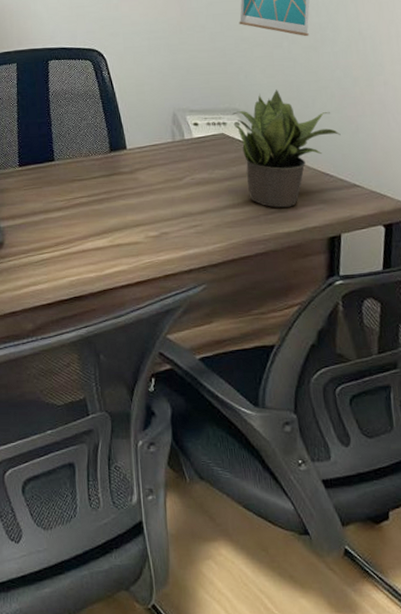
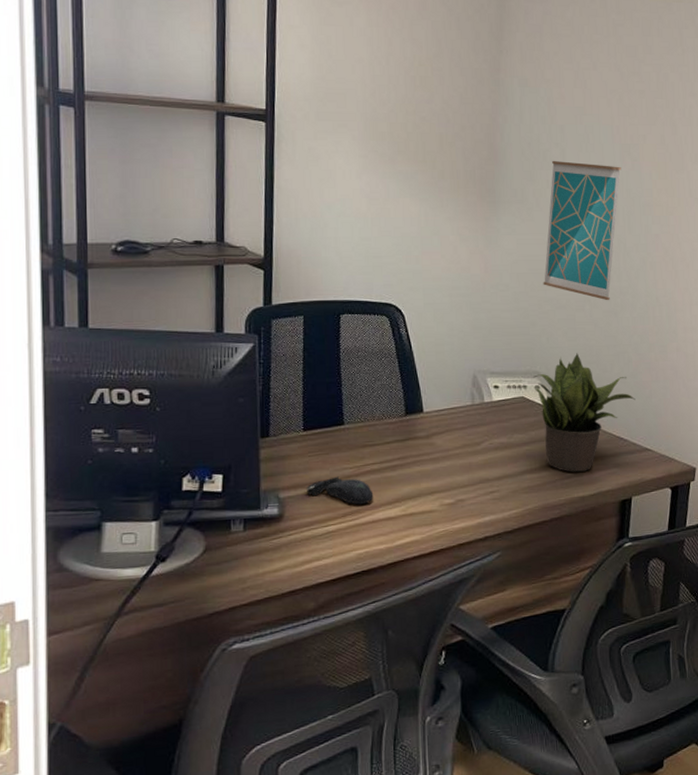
computer mouse: none [23,208,83,235] -> present [307,476,374,505]

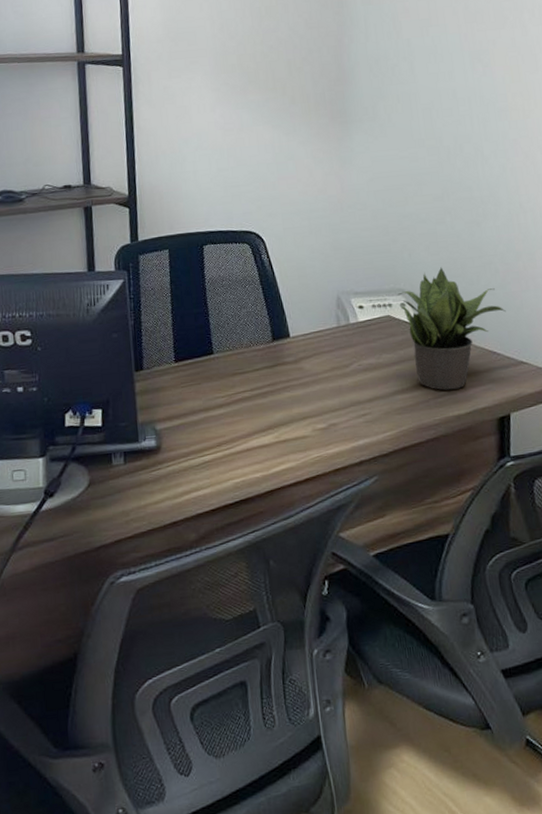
computer mouse: present [307,476,374,505] -> none [181,406,247,434]
wall art: present [543,161,621,301] -> none [400,74,473,212]

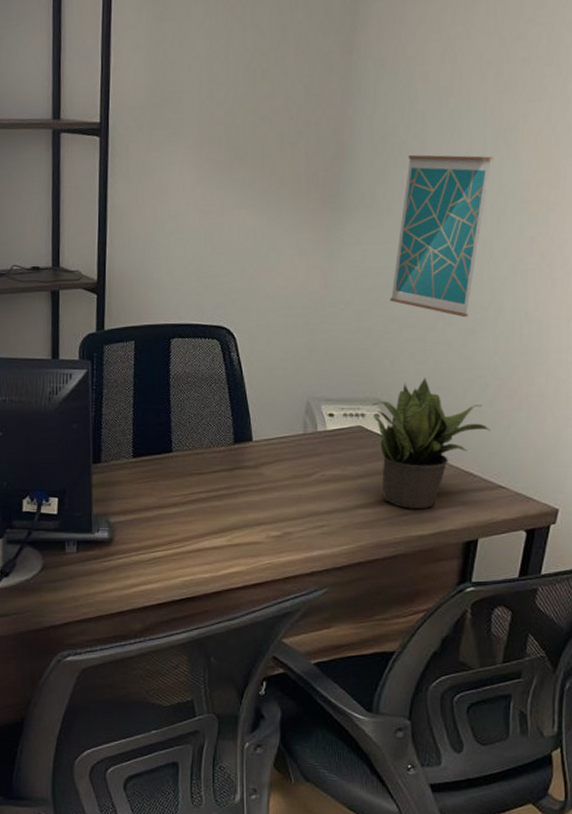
wall art: none [400,74,473,212] -> present [390,154,493,318]

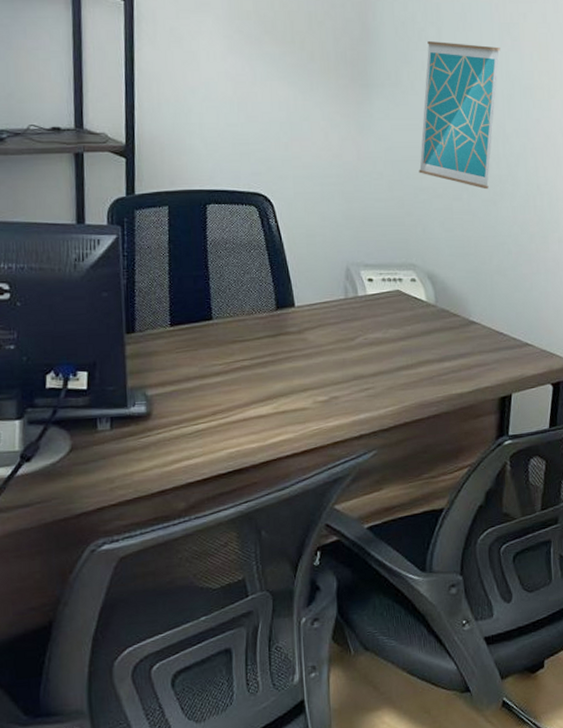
potted plant: present [373,378,491,509] -> none [409,244,516,368]

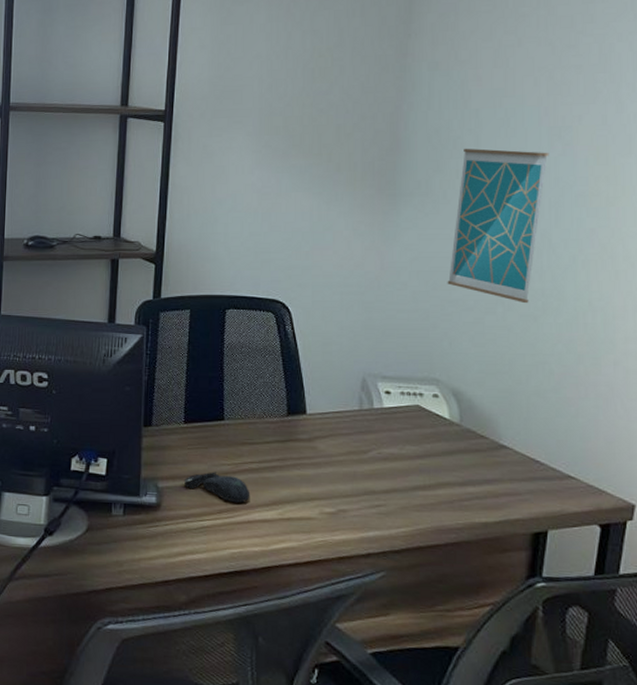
computer mouse: none [175,373,245,403] -> present [184,472,250,503]

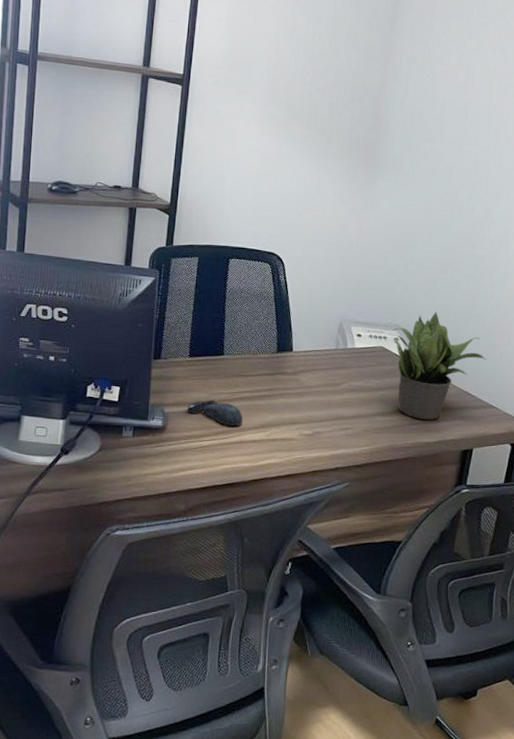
potted plant: none [431,361,557,495] -> present [393,312,486,420]
wall art: present [447,148,549,304] -> none [411,134,495,267]

